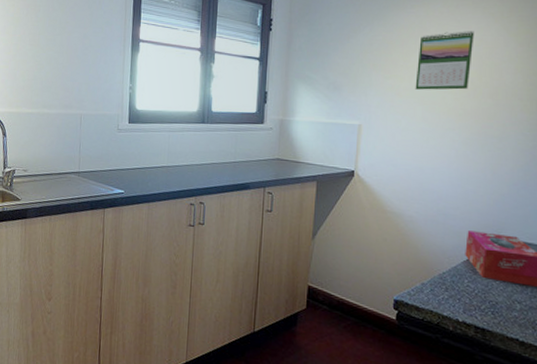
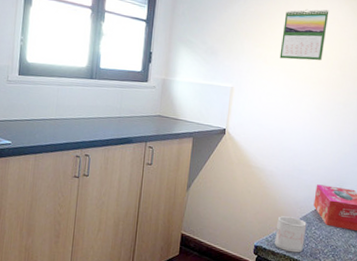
mug: none [418,267,457,309] -> present [275,216,307,253]

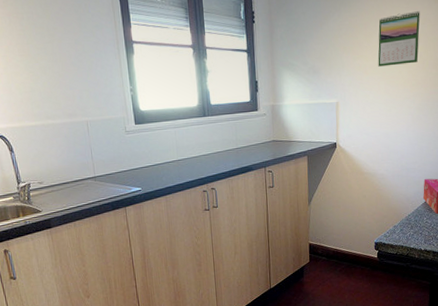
mug: present [275,216,307,253] -> none [392,212,419,243]

